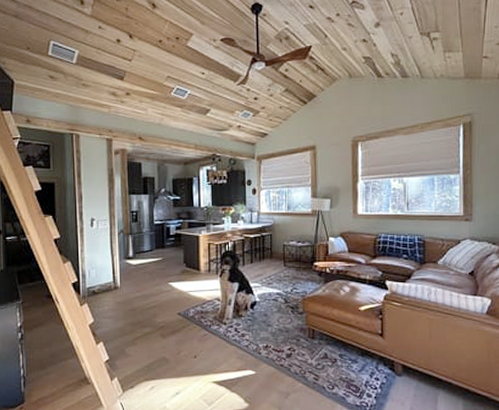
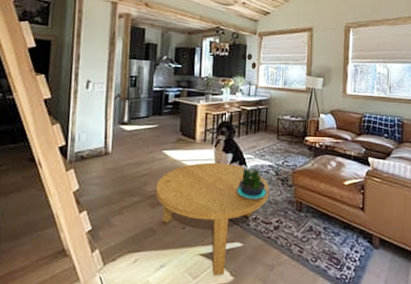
coffee table: none [166,292,279,403] -> present [156,162,269,276]
potted plant: none [245,296,277,328] -> present [236,167,268,200]

